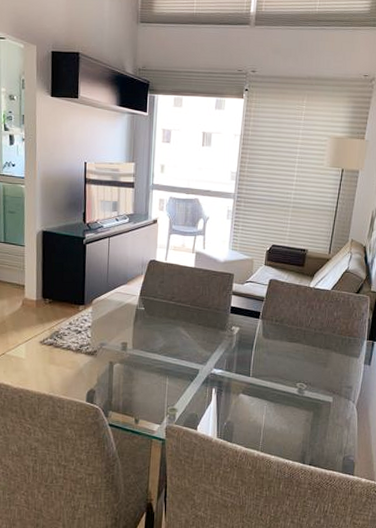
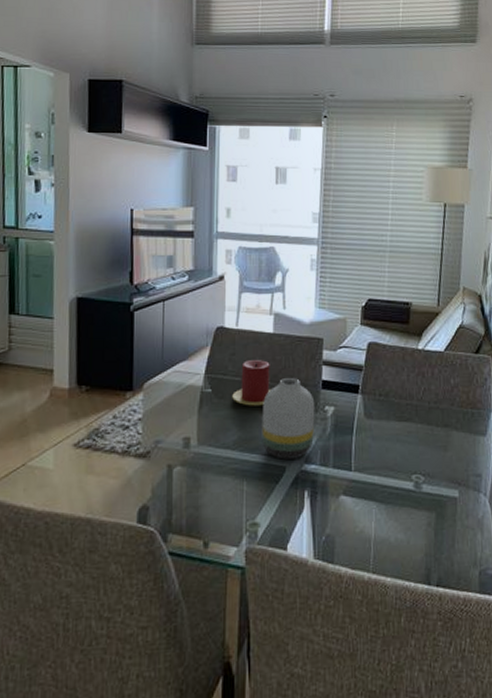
candle: none [160,287,191,323] -> present [232,360,272,406]
vase: none [181,303,224,364] -> present [262,378,315,460]

